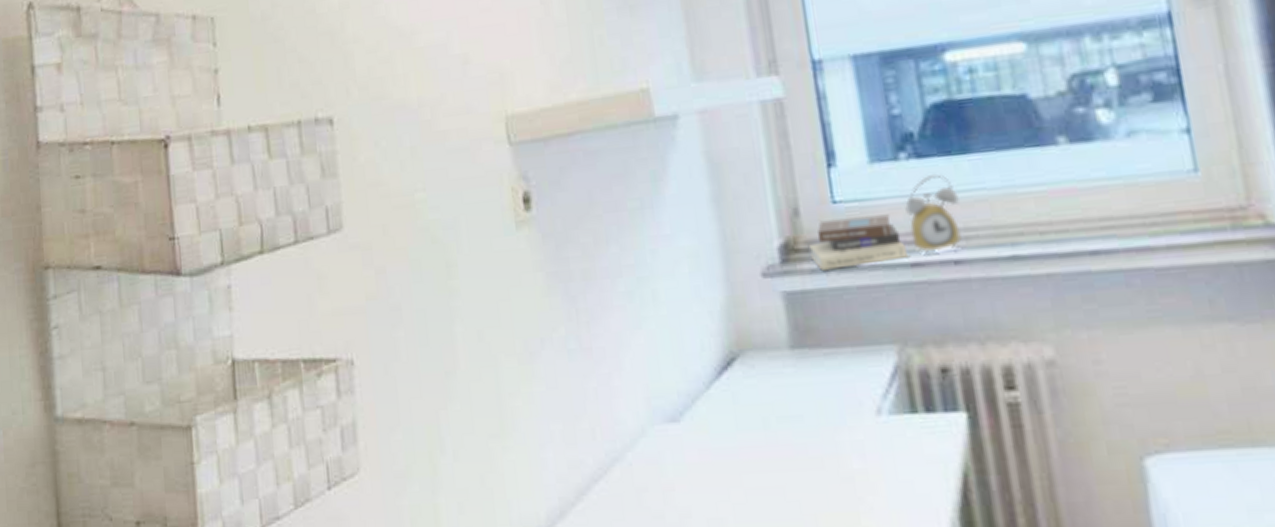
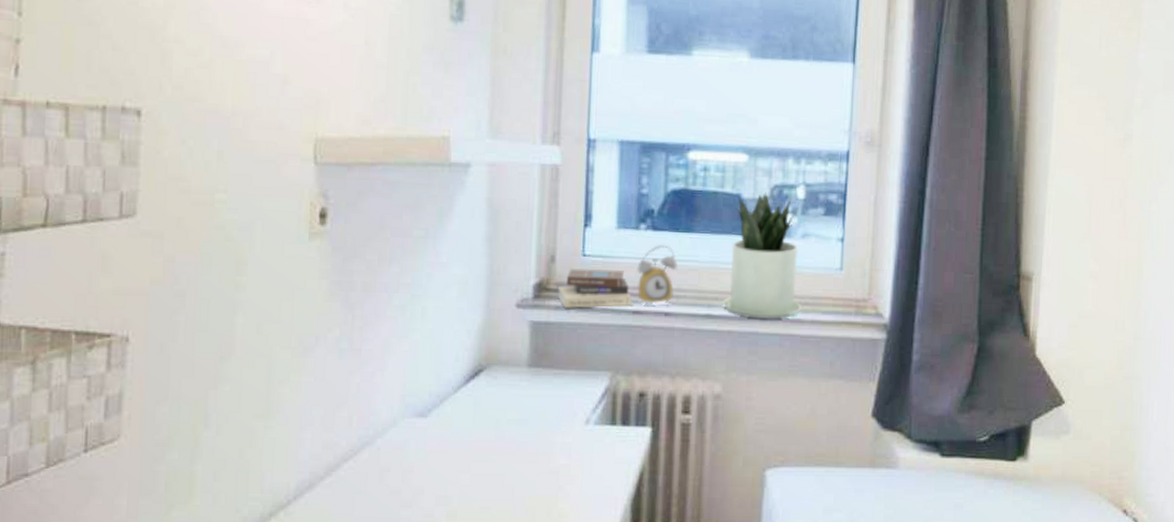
planter: none [1022,86,1148,253] -> present [722,192,801,319]

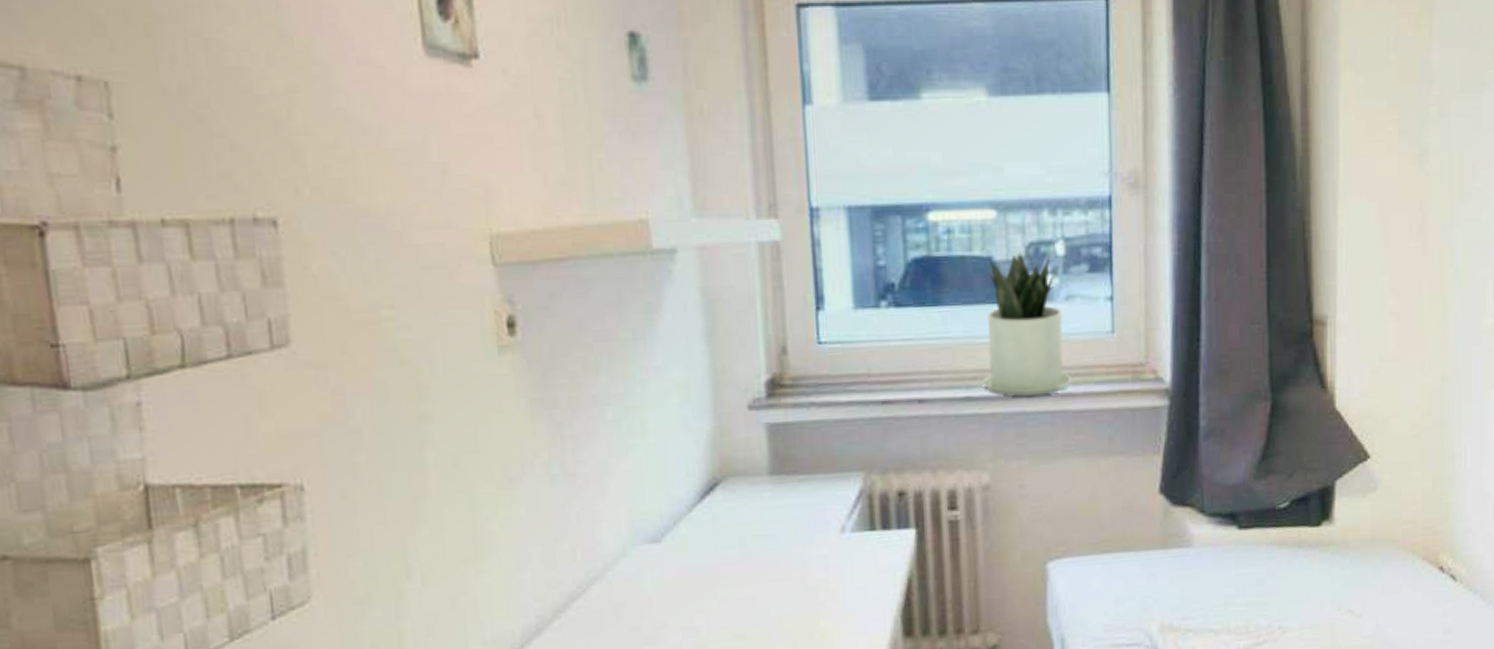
books: present [557,268,632,308] -> none [793,356,879,405]
alarm clock: present [637,244,678,305] -> none [881,321,928,393]

